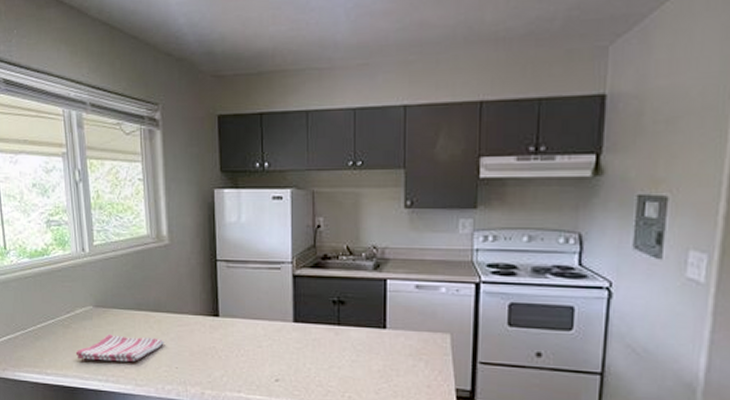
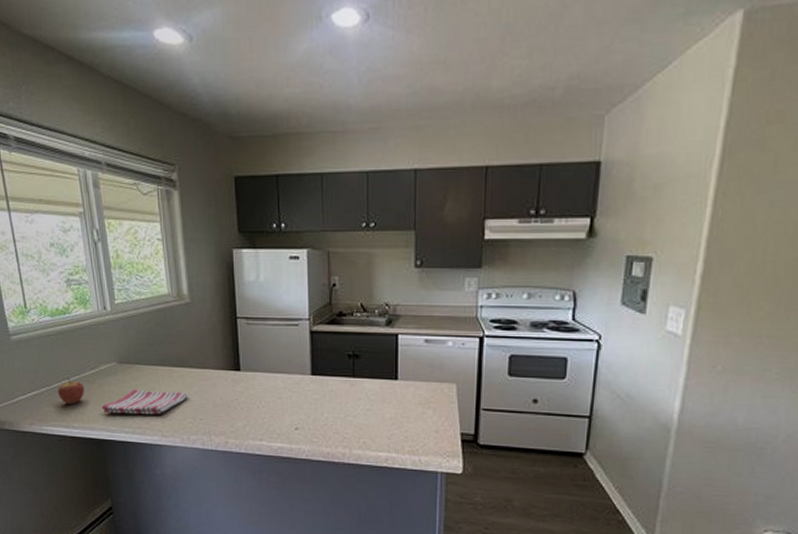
fruit: none [33,321,60,350] -> present [58,378,85,405]

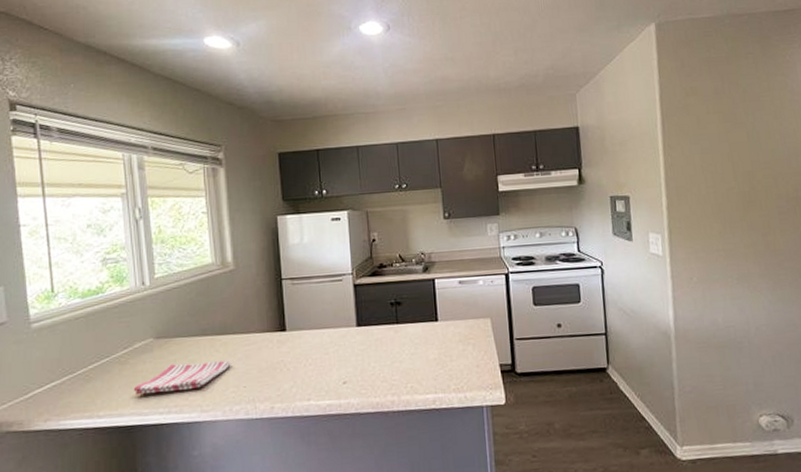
fruit: present [58,378,85,405] -> none [83,361,115,392]

